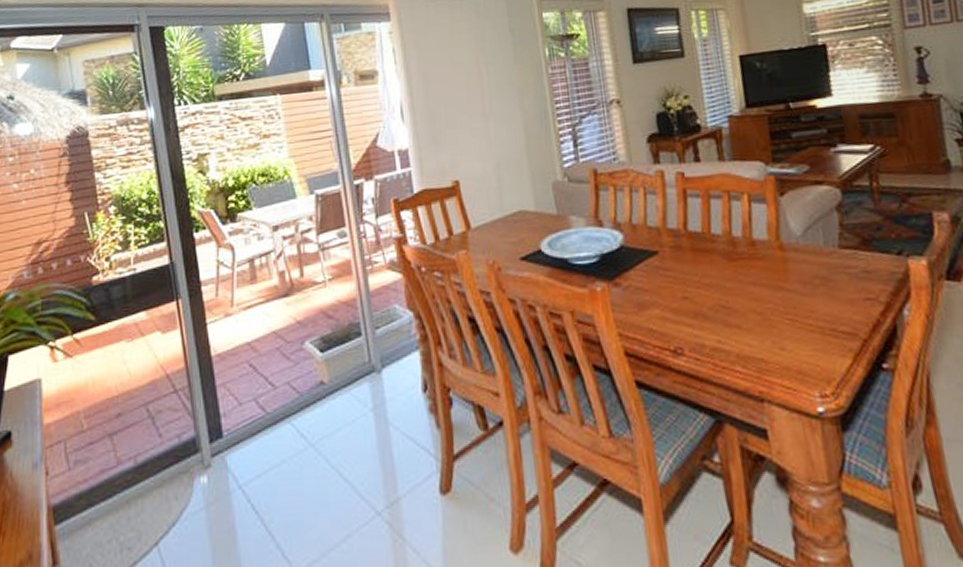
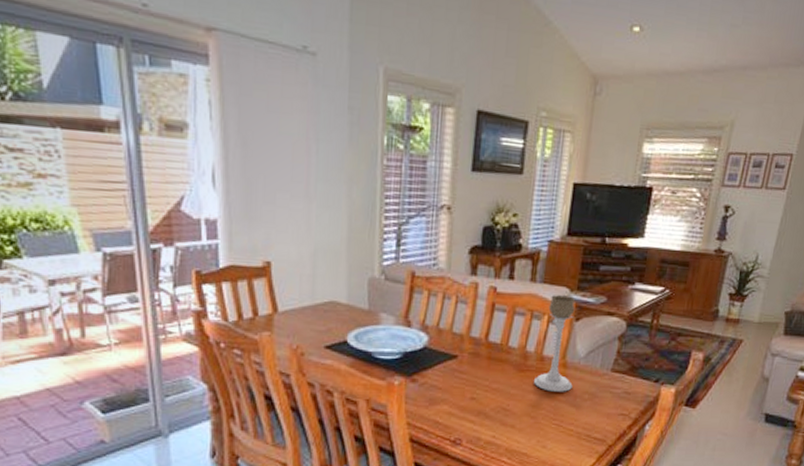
candle holder: none [745,170,798,281] -> present [534,295,575,392]

